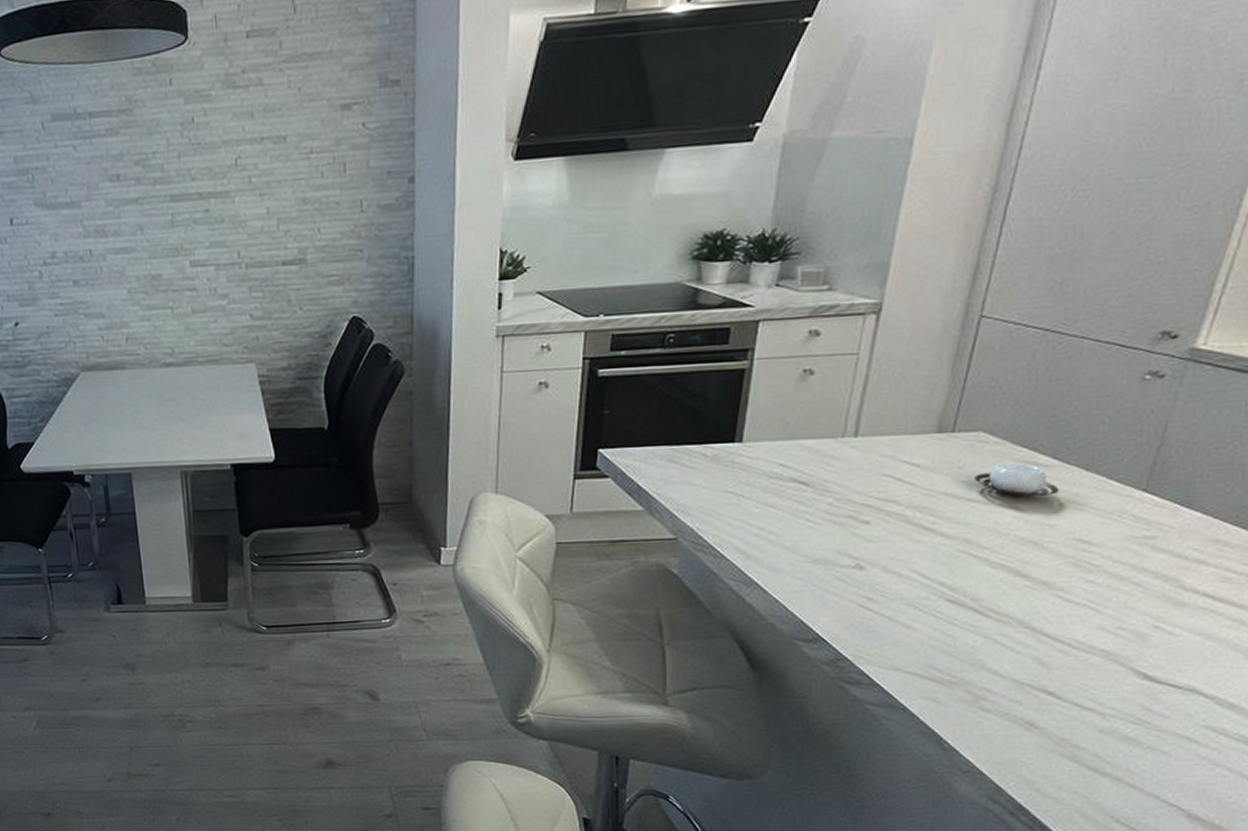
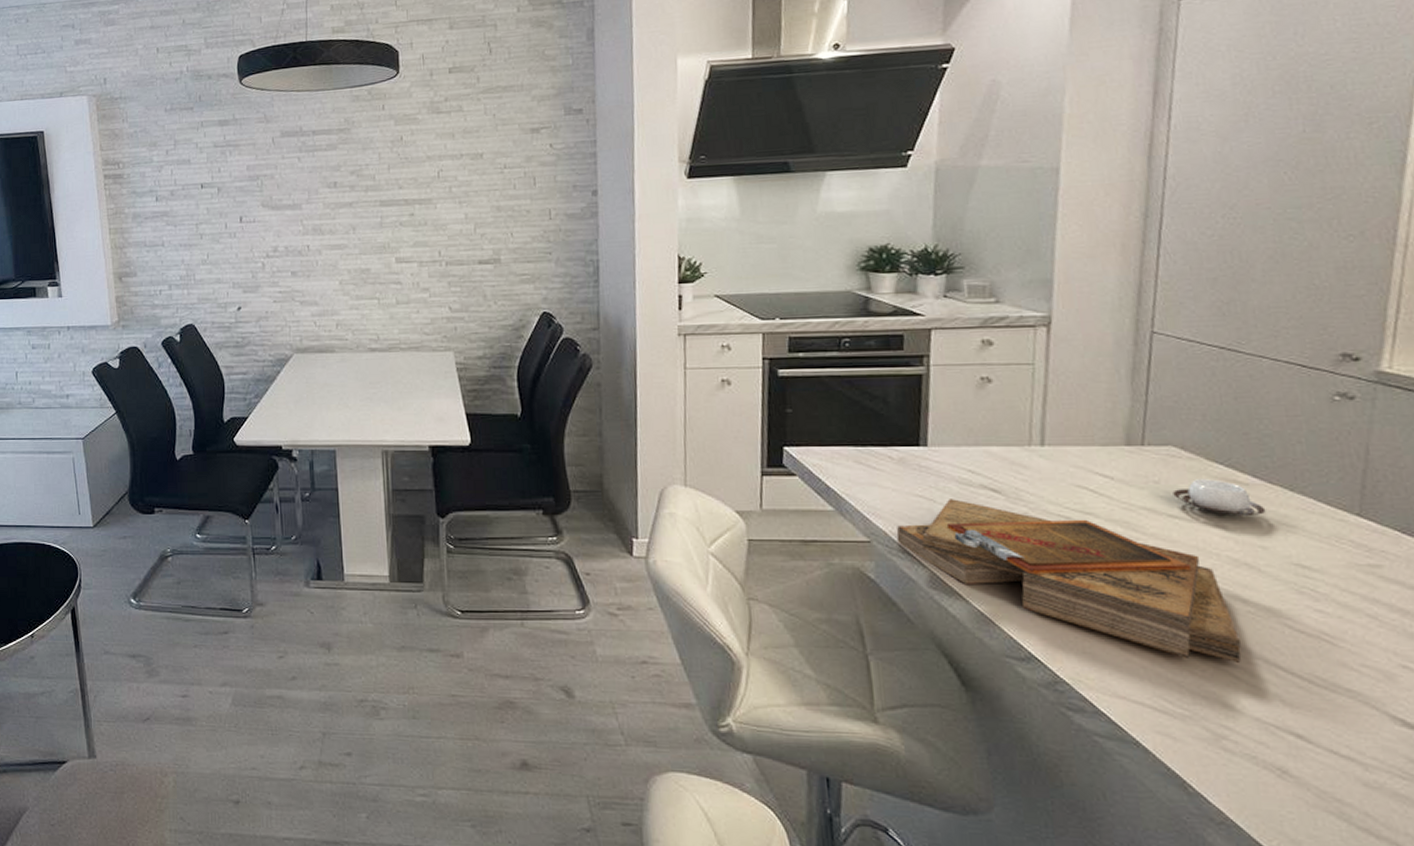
clipboard: none [703,493,1015,632] -> present [896,499,1242,663]

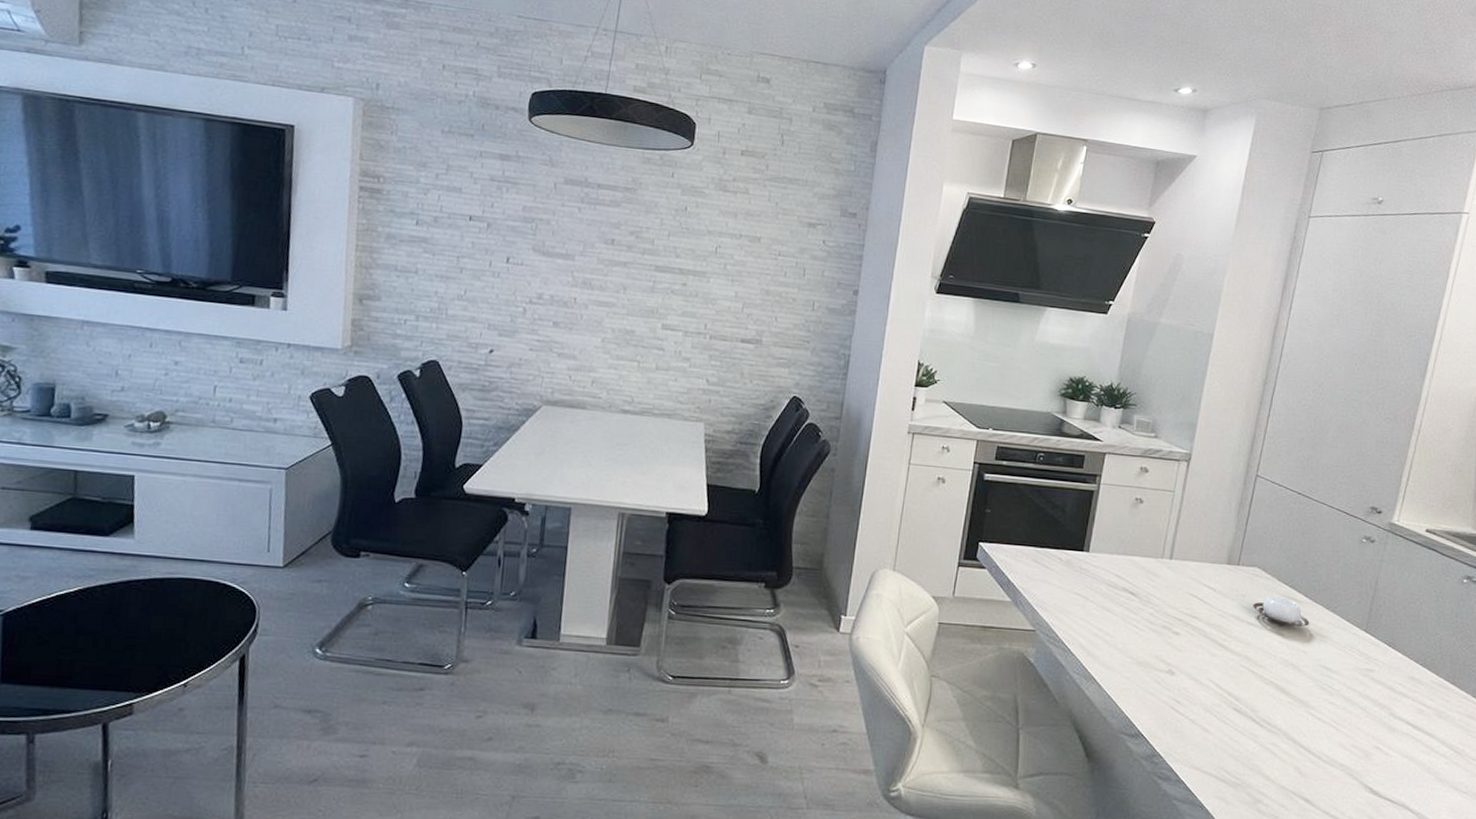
clipboard: present [896,499,1242,663] -> none [1055,598,1281,742]

